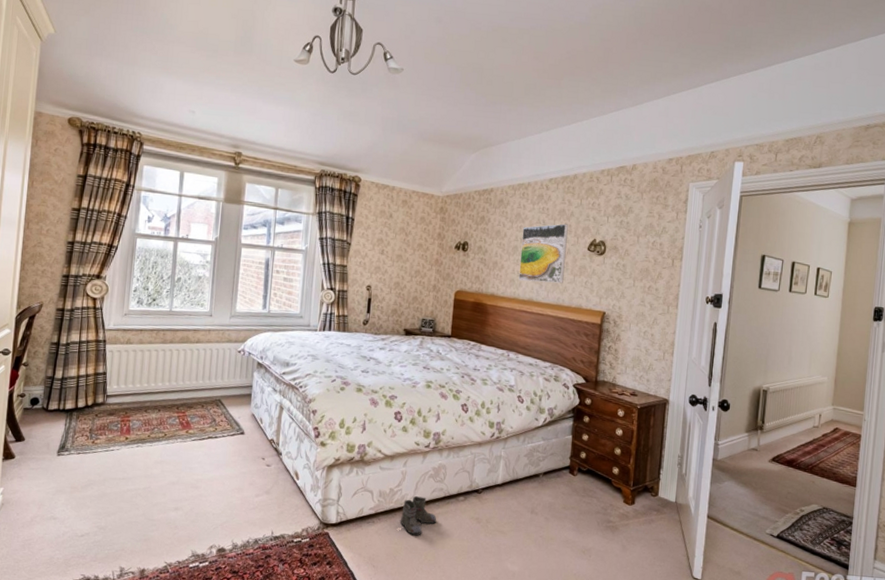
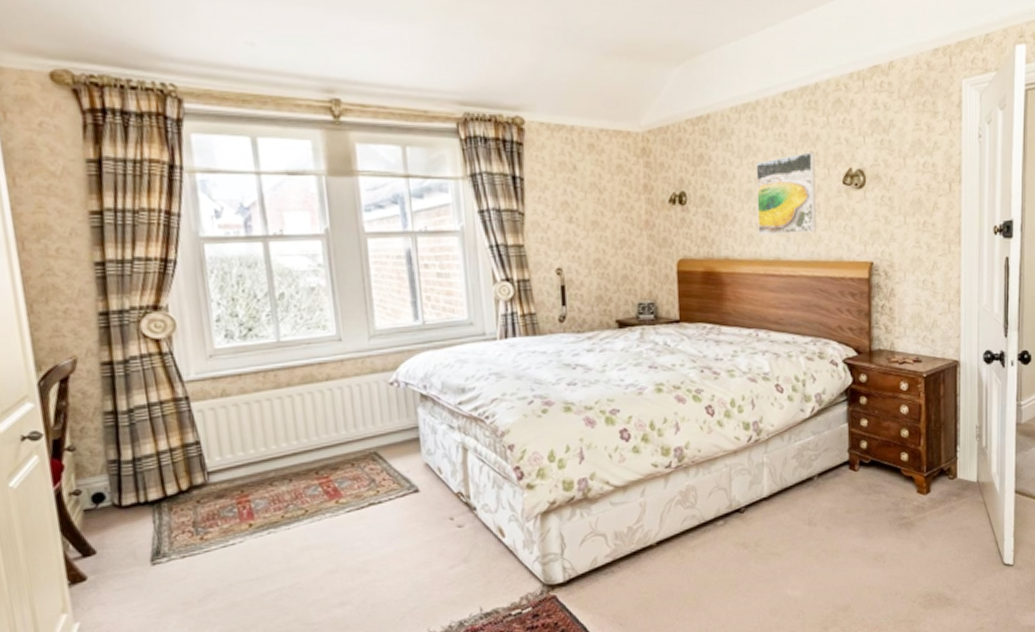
boots: present [400,496,437,536] -> none [646,529,694,579]

